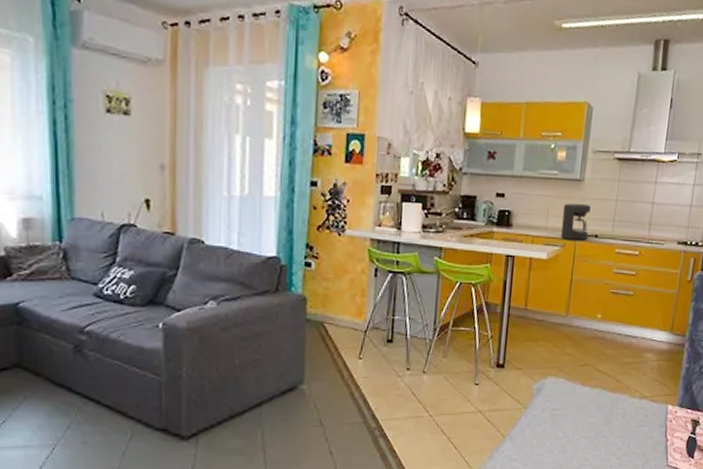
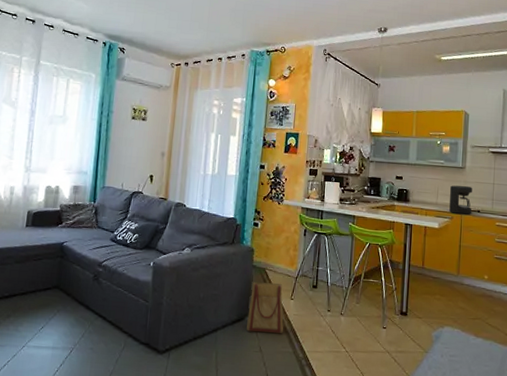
shopping bag: none [301,340,350,403] -> present [247,282,284,334]

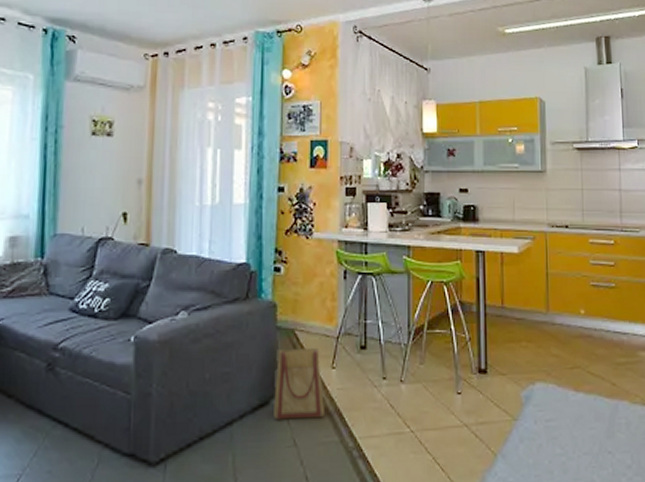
coffee maker: present [449,185,472,215] -> none [528,195,558,232]

